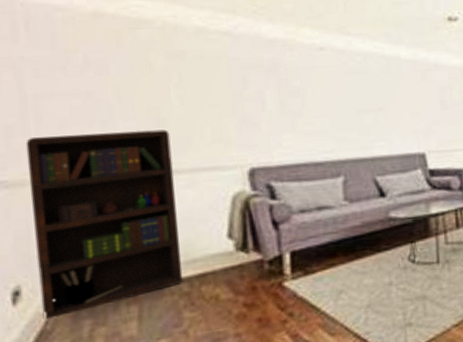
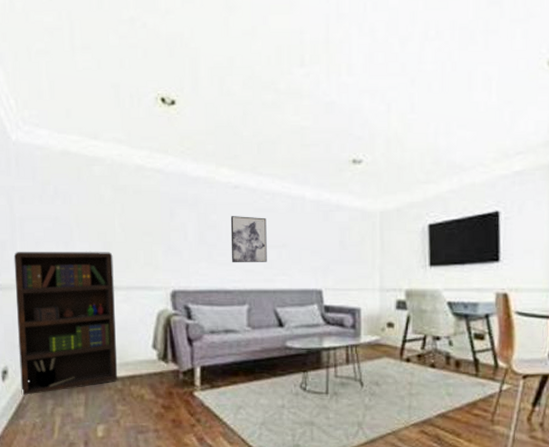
wall art: none [316,80,362,132] -> present [230,216,267,263]

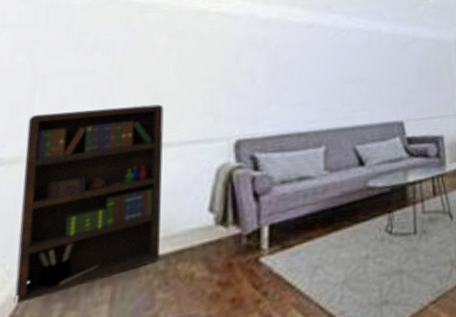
wall art: present [230,216,267,263] -> none [304,54,345,103]

